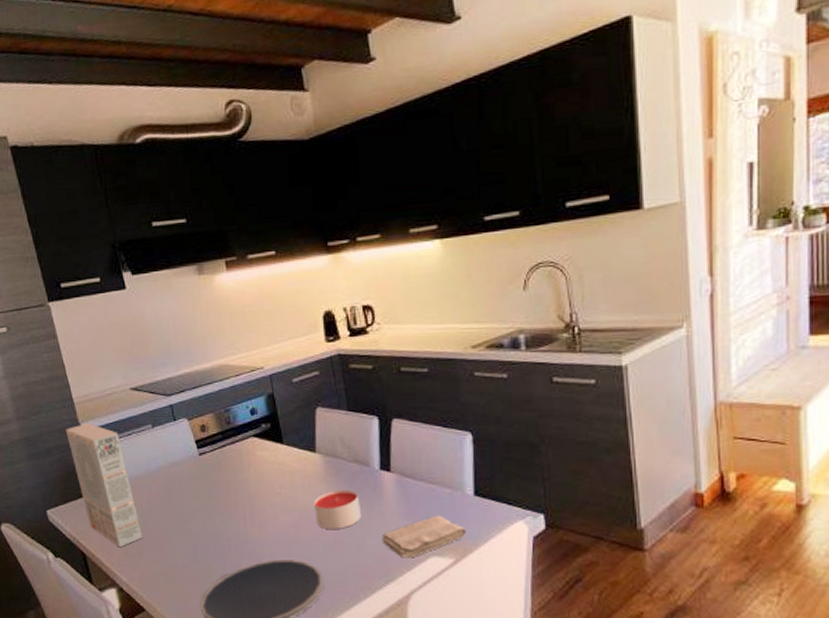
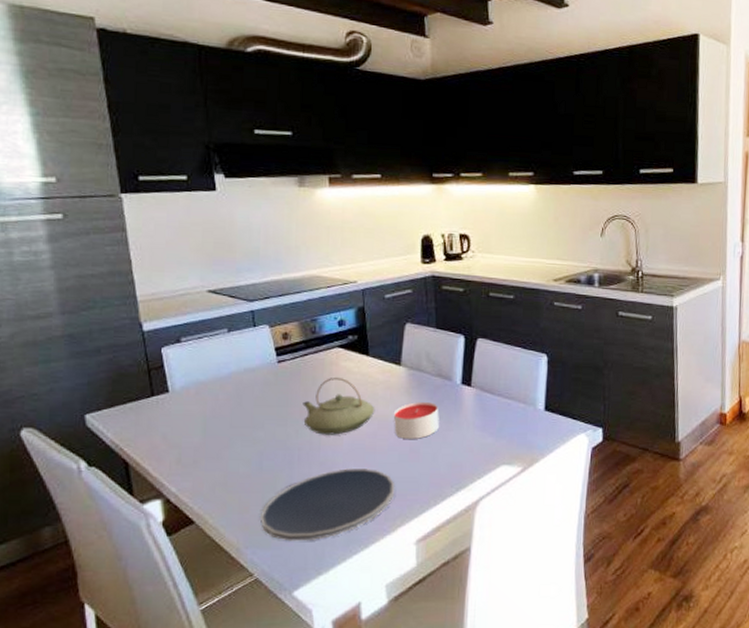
cereal box: present [66,423,143,548] -> none [123,323,203,456]
teapot: none [226,468,296,526] -> present [303,378,375,435]
washcloth: present [381,515,466,558] -> none [457,427,535,467]

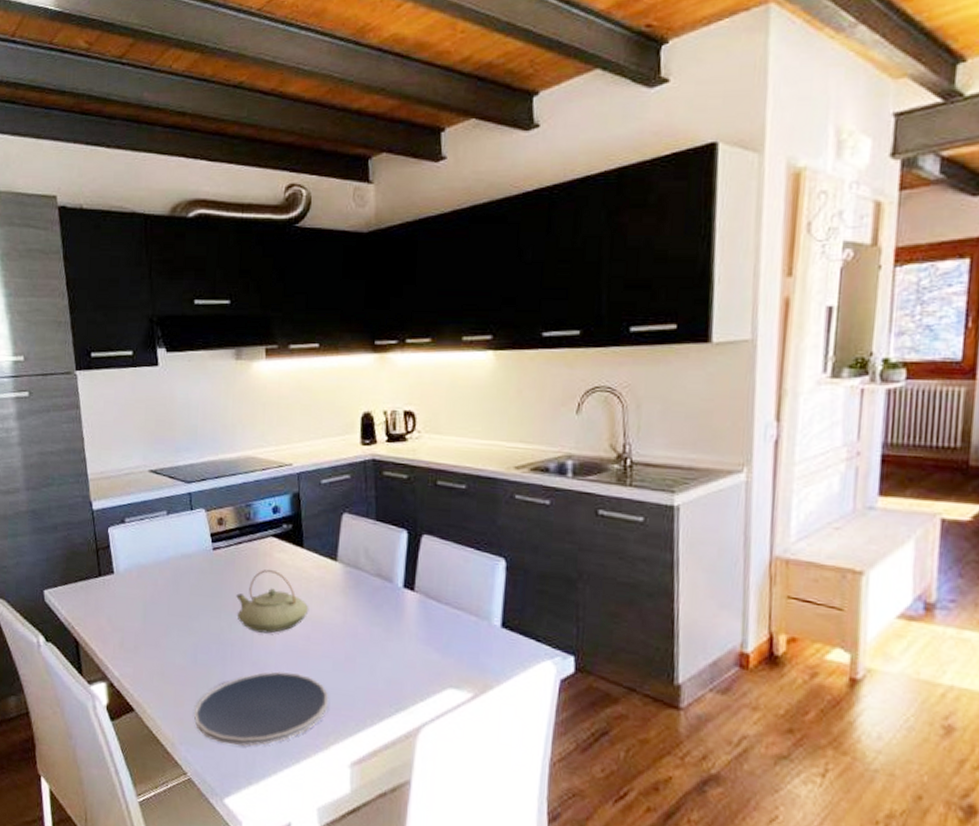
candle: present [393,402,439,439] -> none [328,604,378,647]

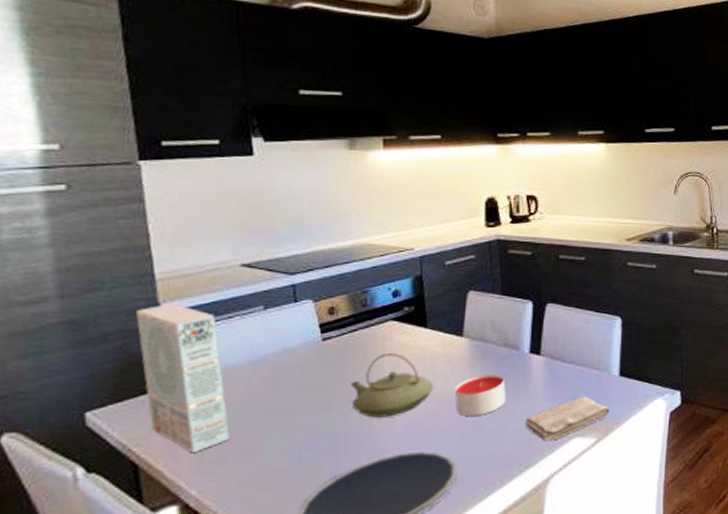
cereal box: none [76,502,143,639] -> present [136,304,231,454]
candle: none [328,604,378,647] -> present [454,375,506,416]
washcloth: none [397,644,489,688] -> present [525,396,610,441]

